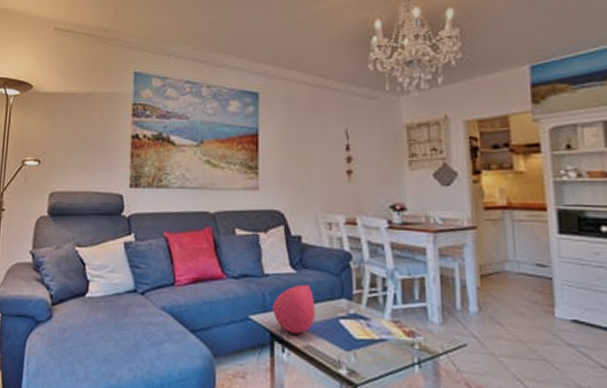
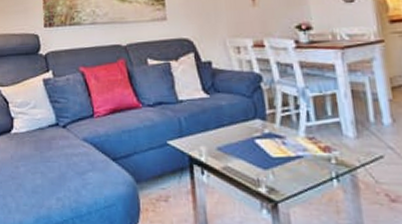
decorative ball: present [273,284,316,334] -> none [189,108,232,156]

